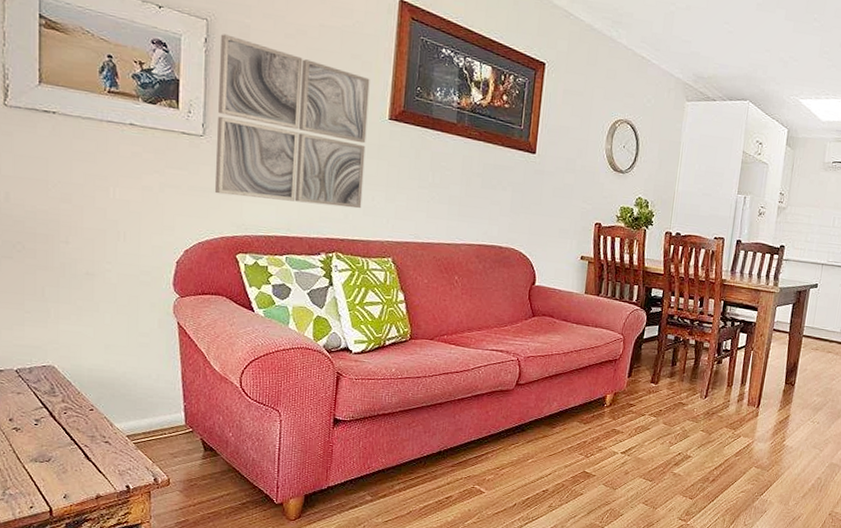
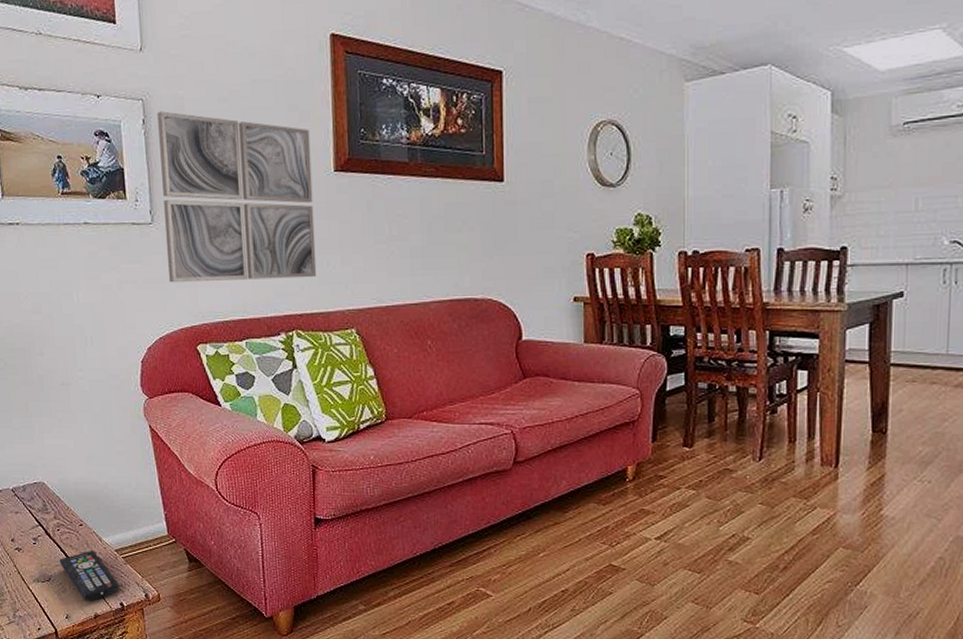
remote control: none [62,435,127,482] -> present [59,551,119,601]

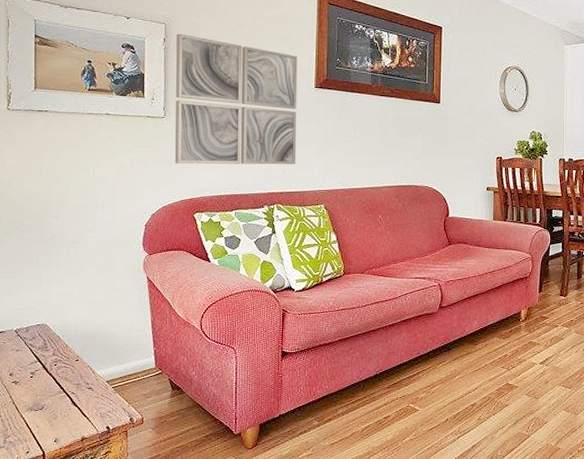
remote control: present [59,551,119,601] -> none [53,382,107,425]

